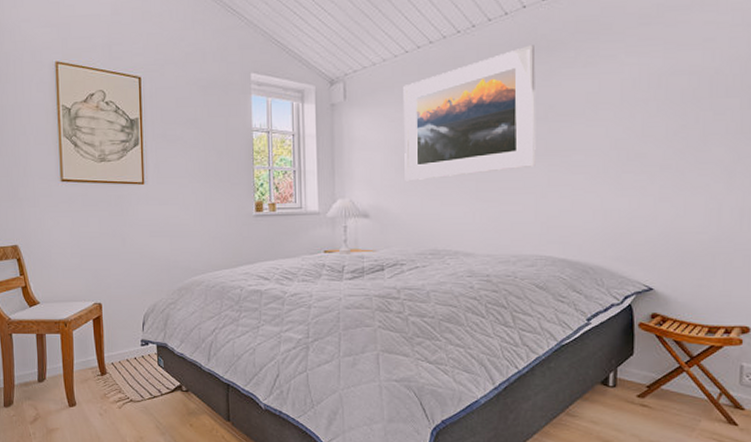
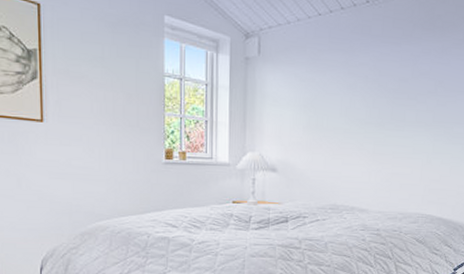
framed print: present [403,45,536,181] -> none [311,23,431,140]

